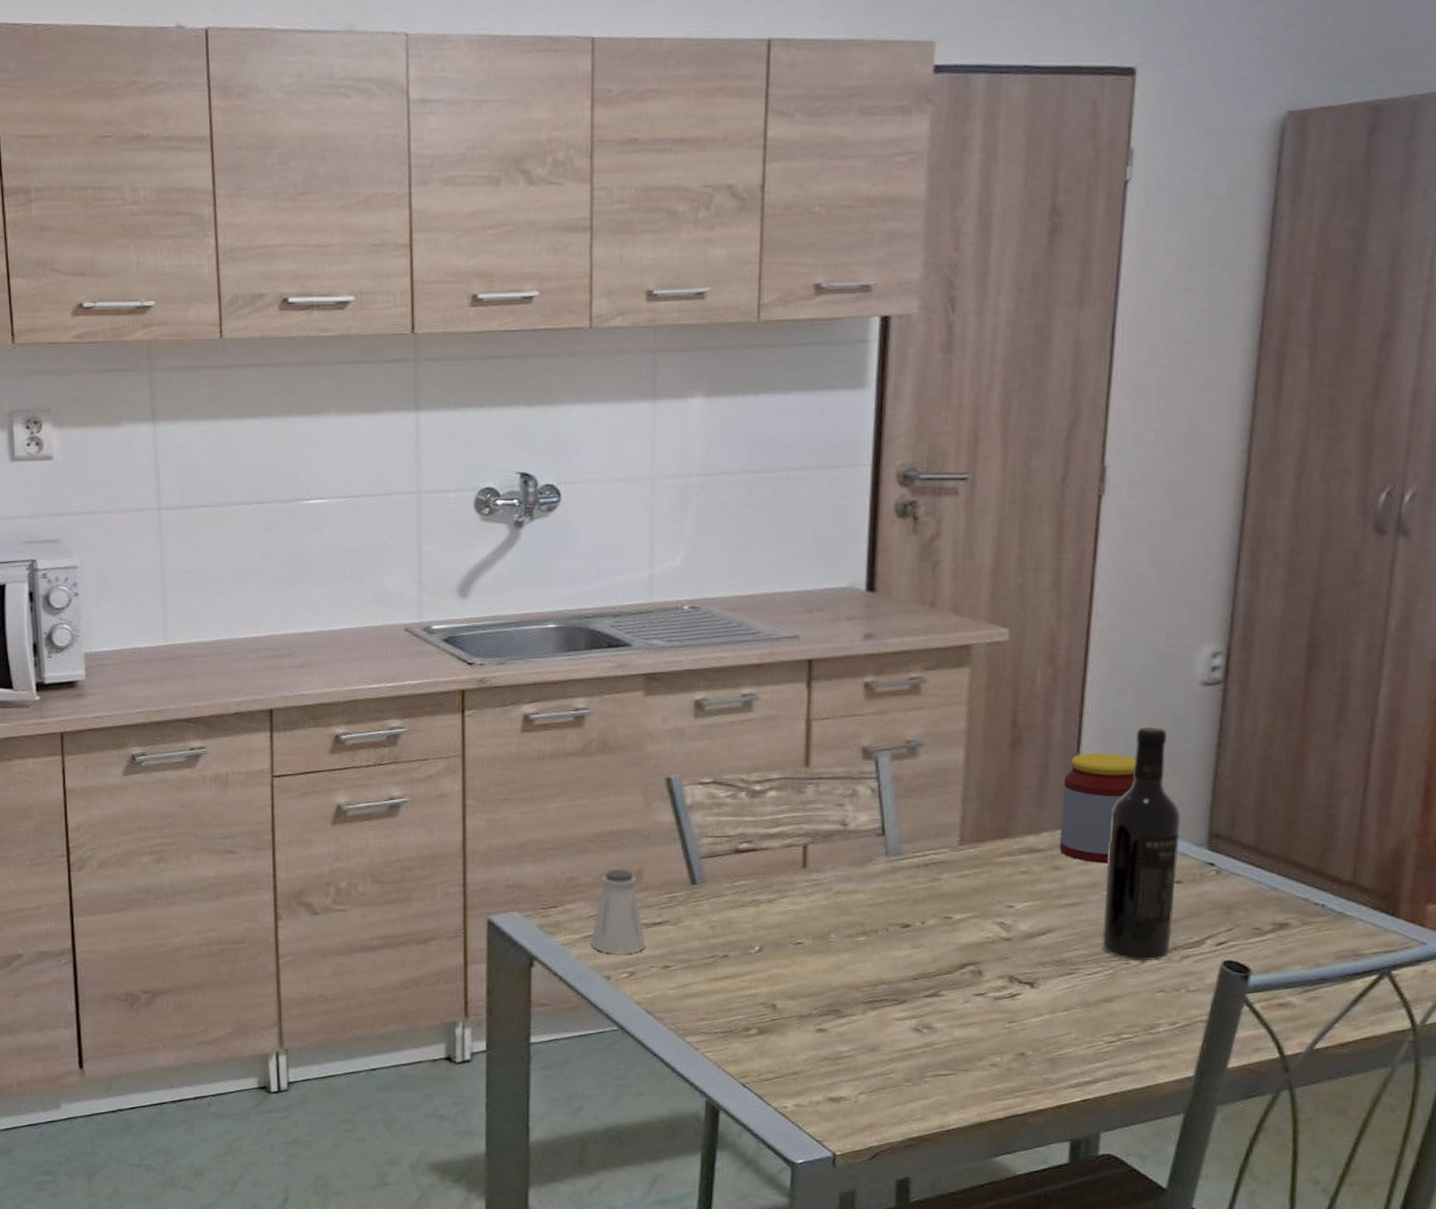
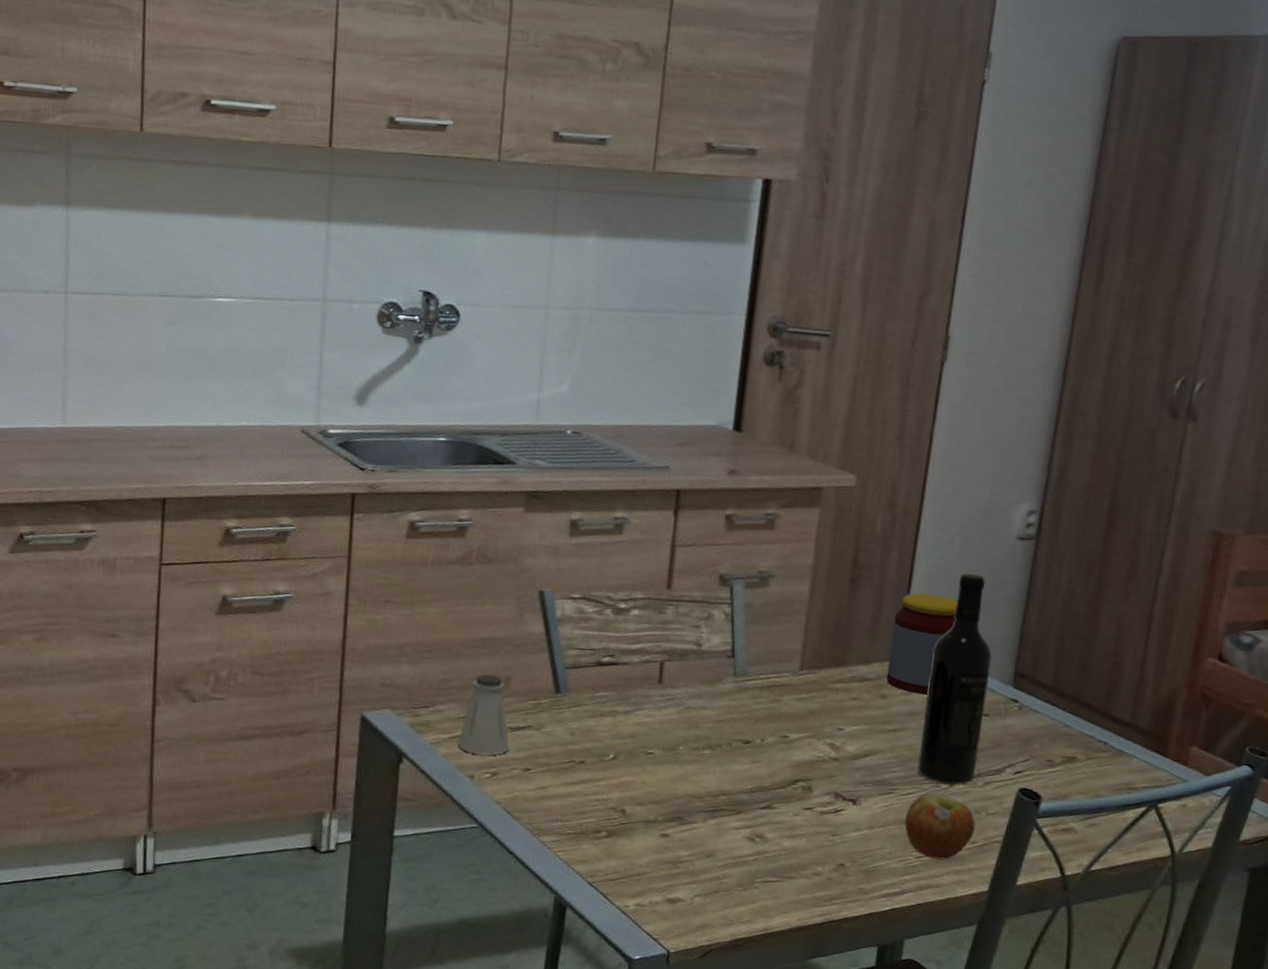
apple: none [1092,971,1175,1045] -> present [904,793,976,861]

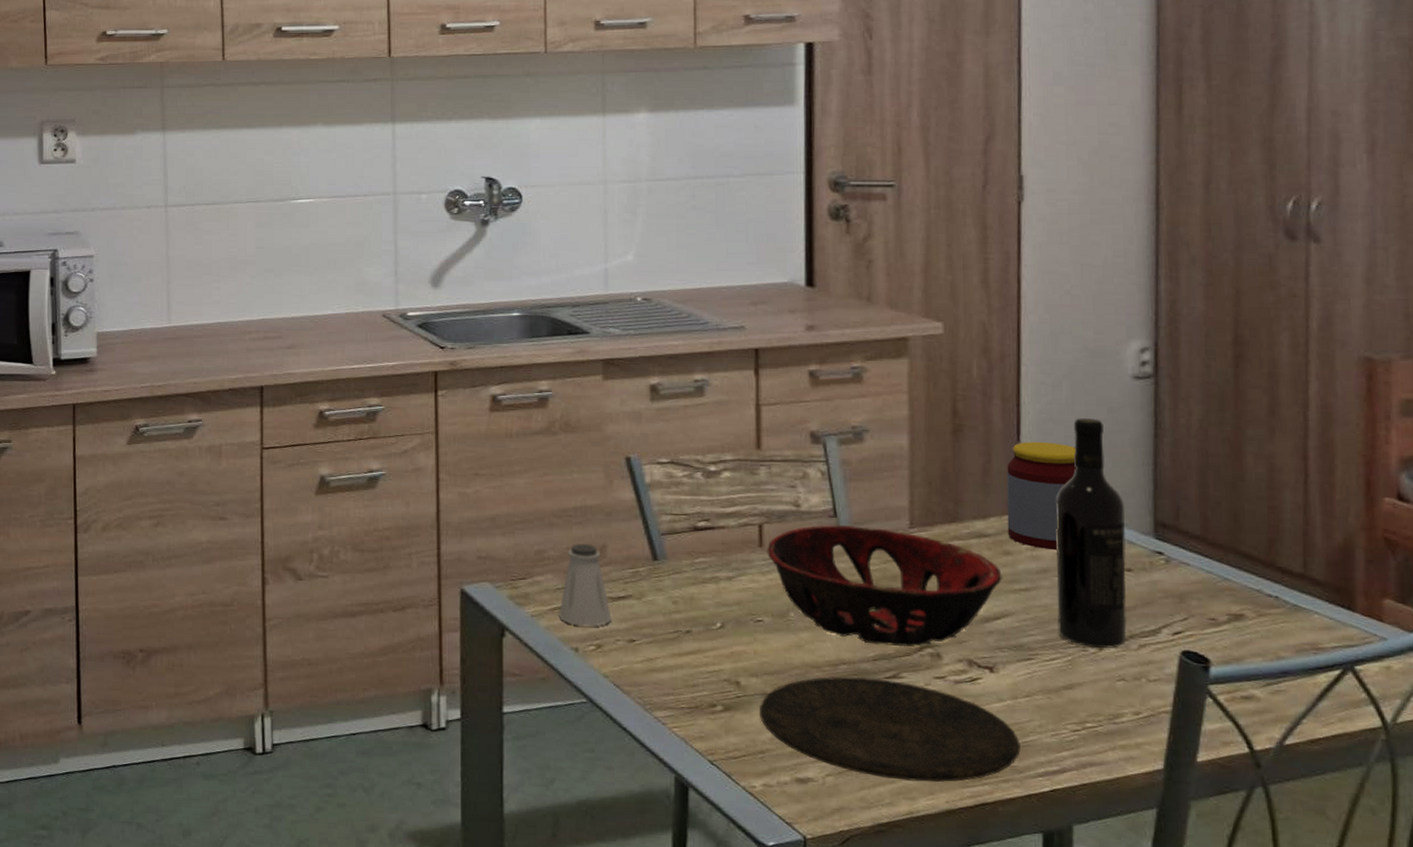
plate: none [639,806,870,903] -> present [758,676,1021,783]
decorative bowl: none [665,664,876,781] -> present [767,524,1002,647]
apple: present [904,793,976,861] -> none [1052,658,1137,734]

